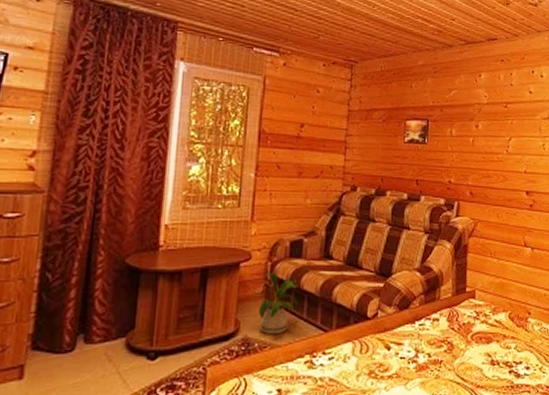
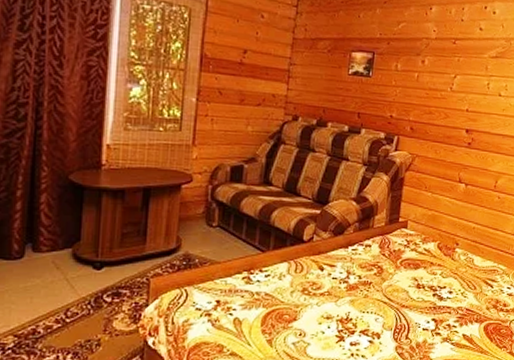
house plant: present [254,272,299,335] -> none [195,194,239,252]

